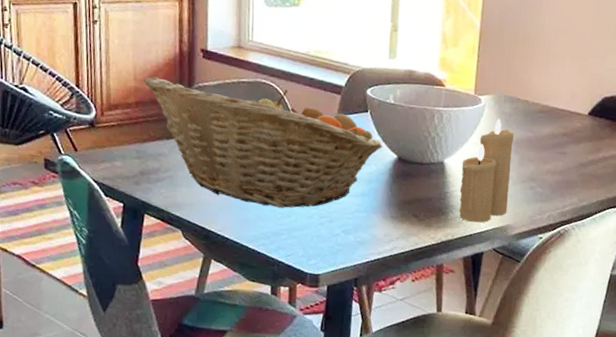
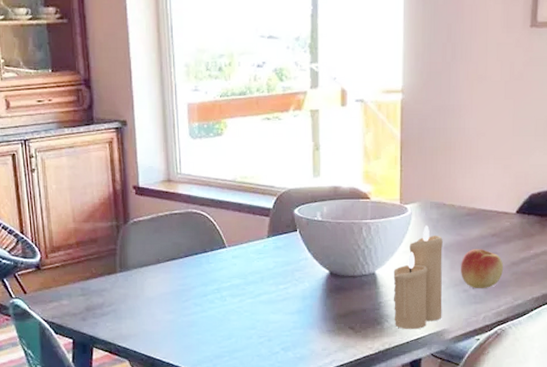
fruit basket: present [143,76,383,208] -> none [82,216,314,331]
apple: none [529,147,572,188] -> present [460,249,504,289]

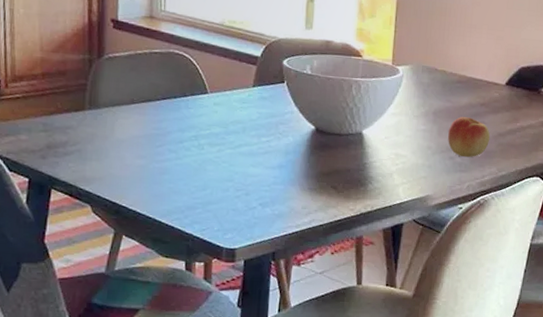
candle: present [393,226,443,330] -> none [378,89,432,194]

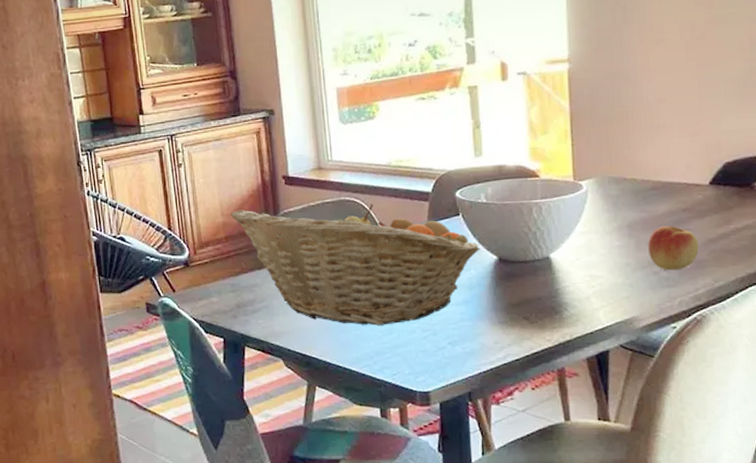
fruit basket: none [50,47,300,181] -> present [230,204,480,326]

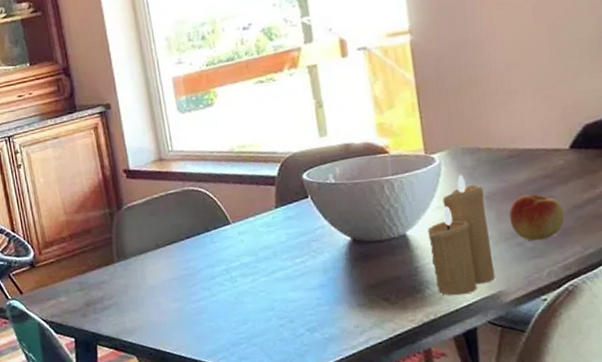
fruit basket: present [230,204,480,326] -> none [73,192,333,316]
candle: none [570,203,630,319] -> present [427,175,495,296]

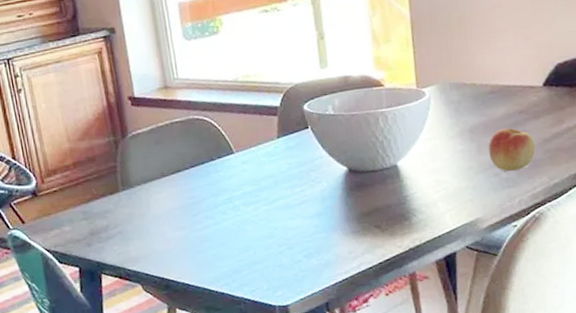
candle: present [427,175,495,296] -> none [416,109,474,223]

